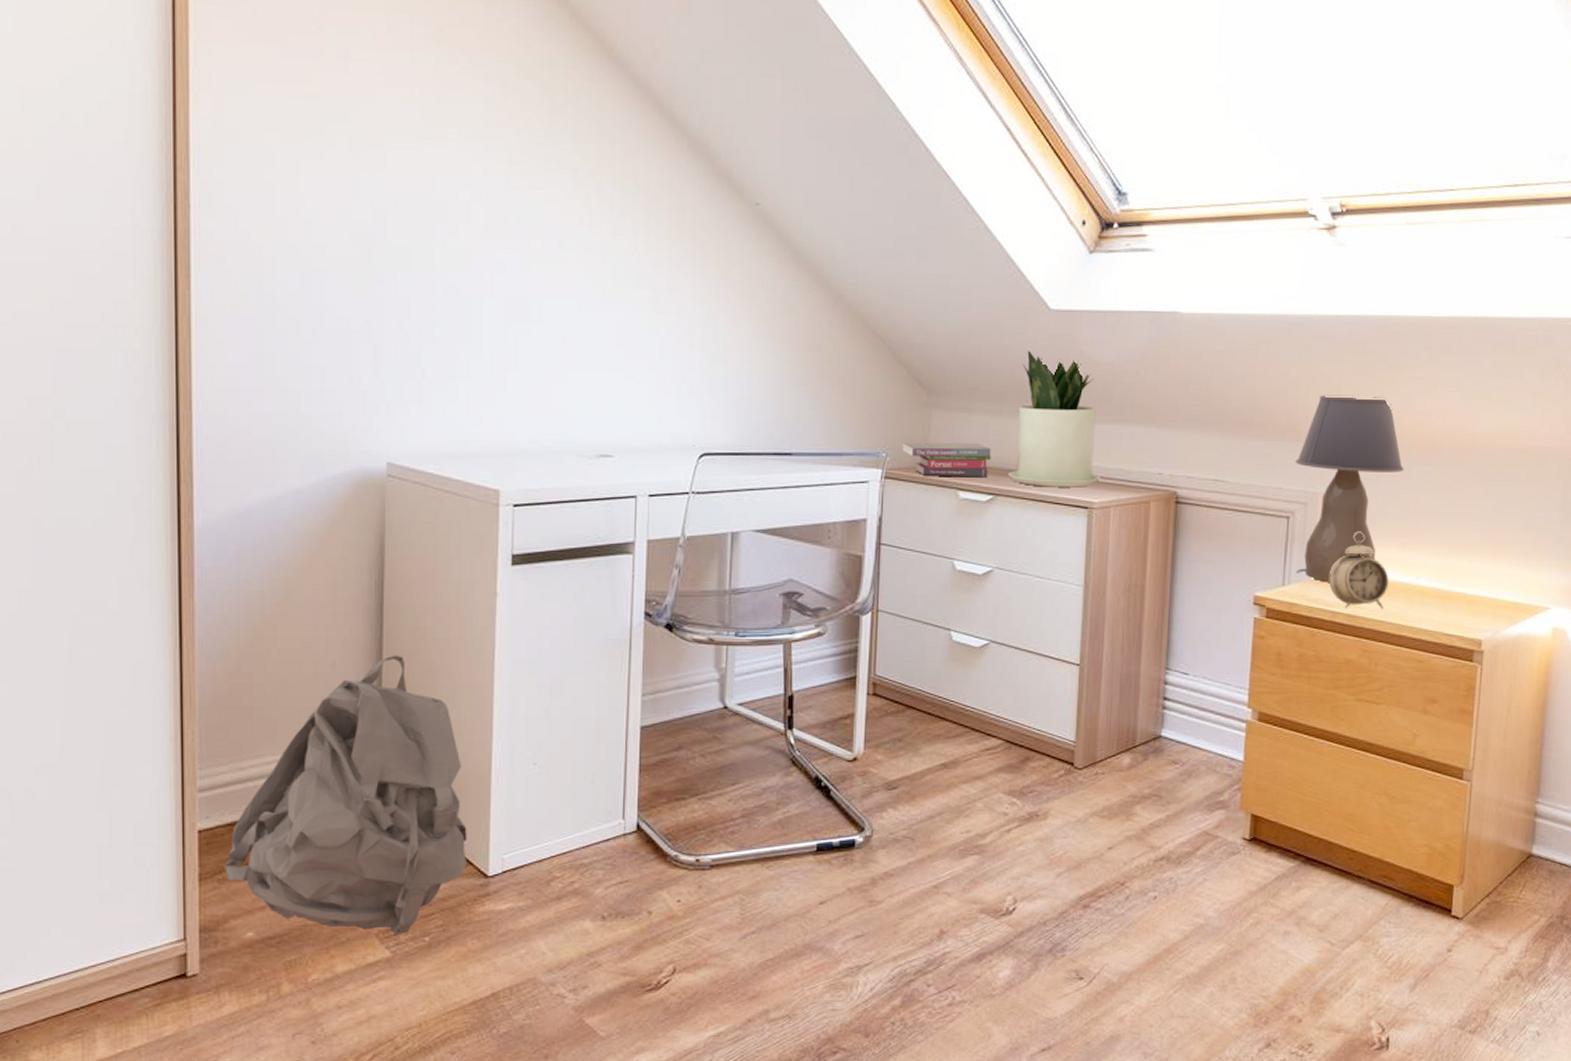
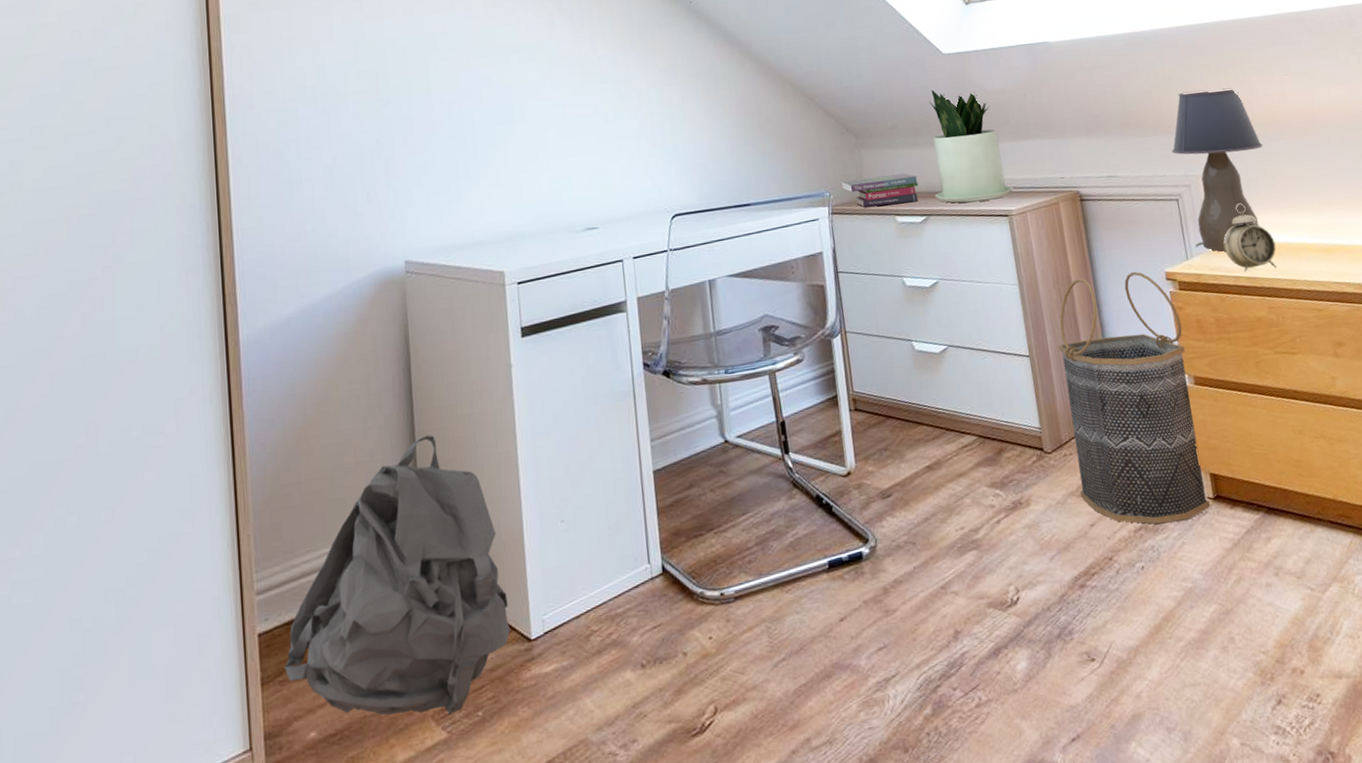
basket: none [1104,589,1259,857] -> present [1058,271,1210,525]

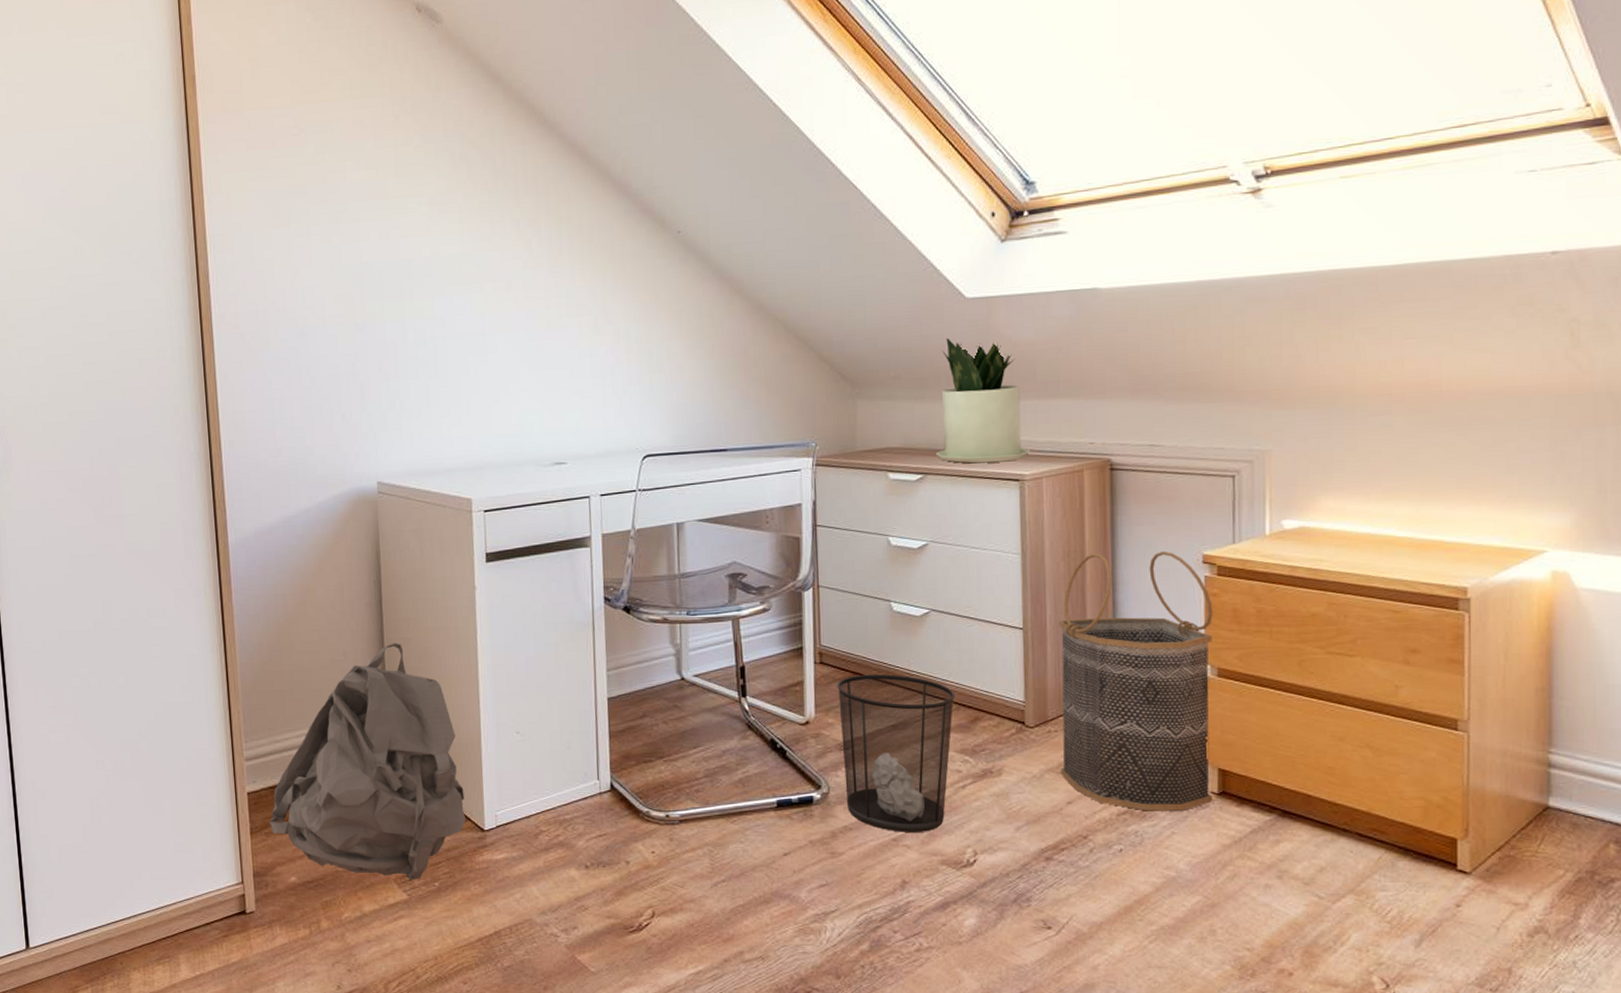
books: present [841,173,919,209] -> none [830,428,918,462]
waste bin: none [872,414,986,579] -> present [837,674,956,832]
table lamp: present [1171,87,1263,252] -> none [1236,351,1360,537]
alarm clock: present [1223,203,1277,272] -> none [1283,485,1353,562]

